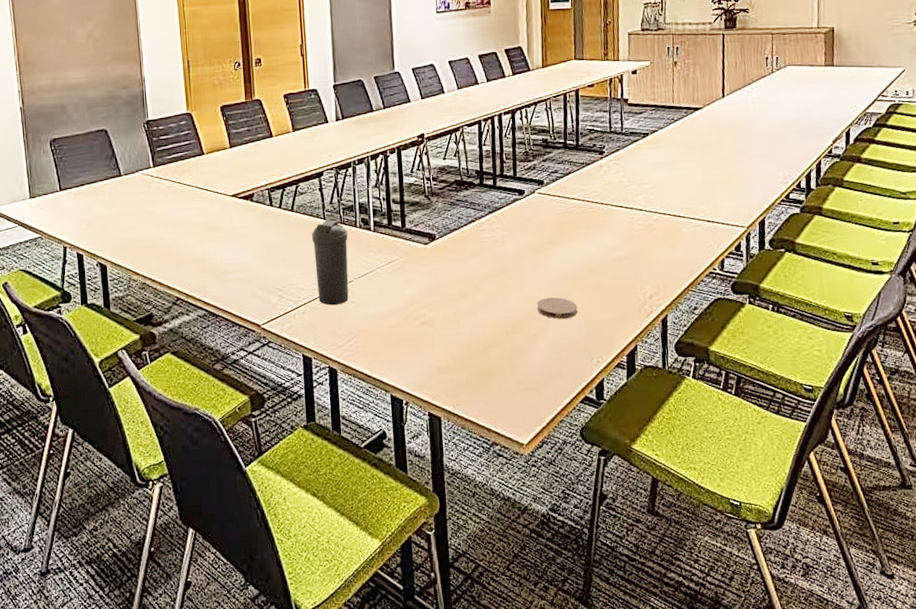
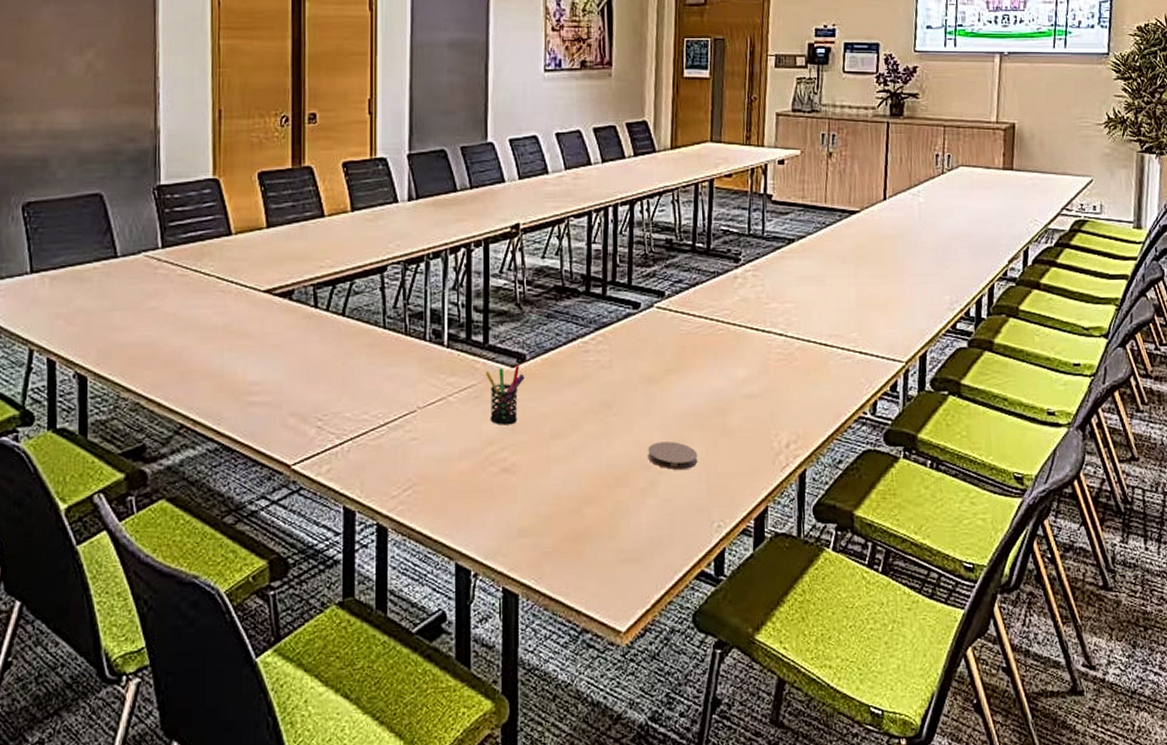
water bottle: present [312,217,349,306] -> none [367,326,413,443]
pen holder: none [404,242,436,290] -> present [485,364,525,425]

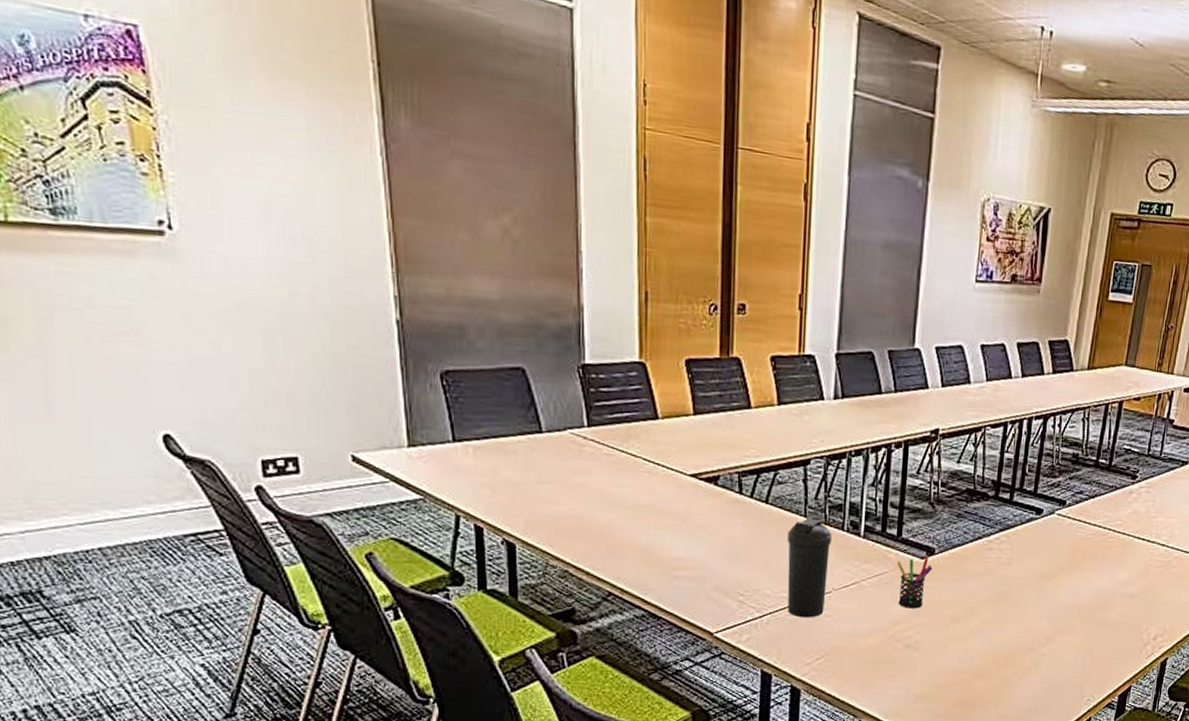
water bottle: none [367,326,413,443] -> present [787,516,832,618]
coaster: present [648,441,698,470] -> none [1035,630,1078,653]

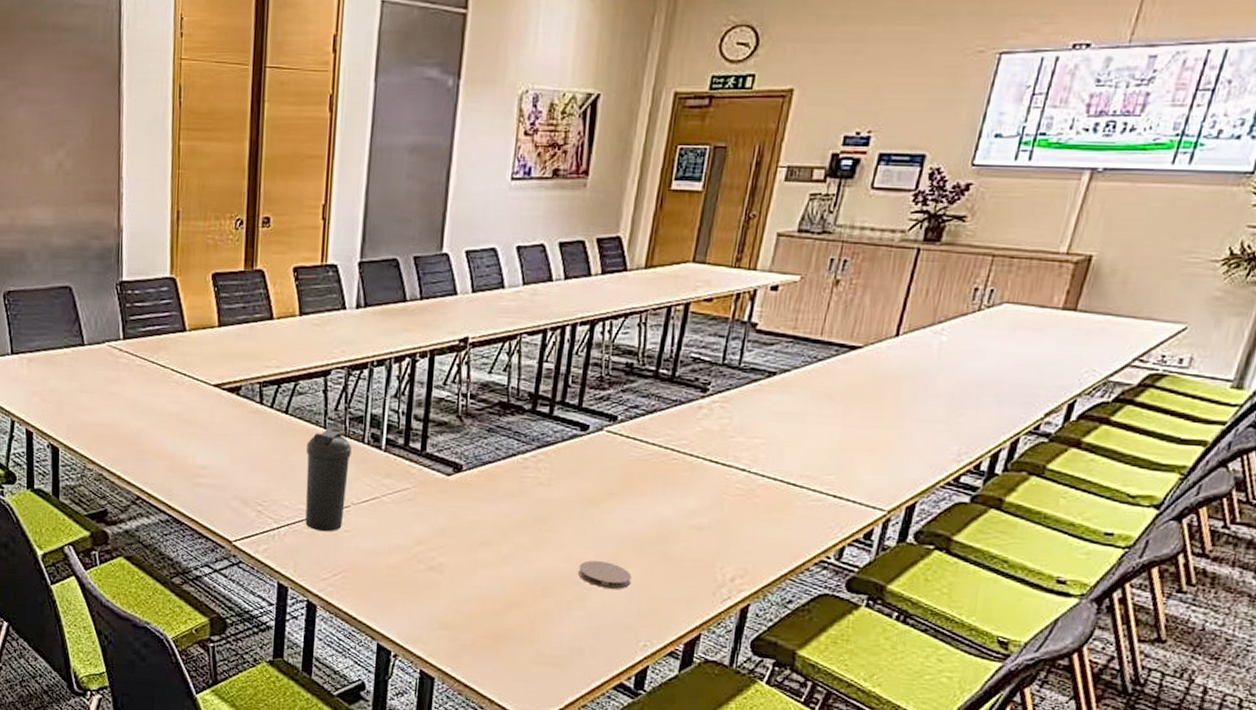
pen holder: present [896,557,932,609] -> none [420,473,460,529]
coaster: none [1035,630,1078,653] -> present [578,560,632,589]

